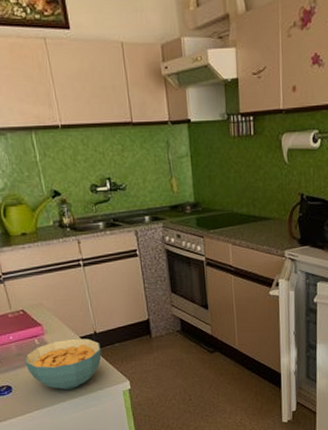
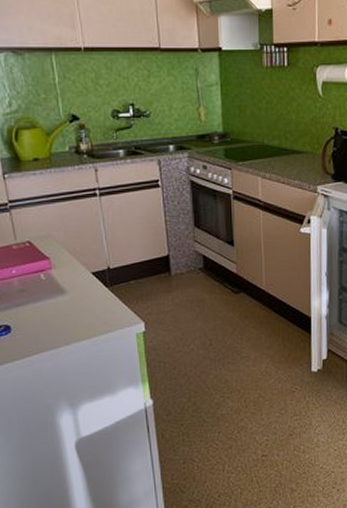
cereal bowl: present [24,338,102,390] -> none [27,274,115,331]

